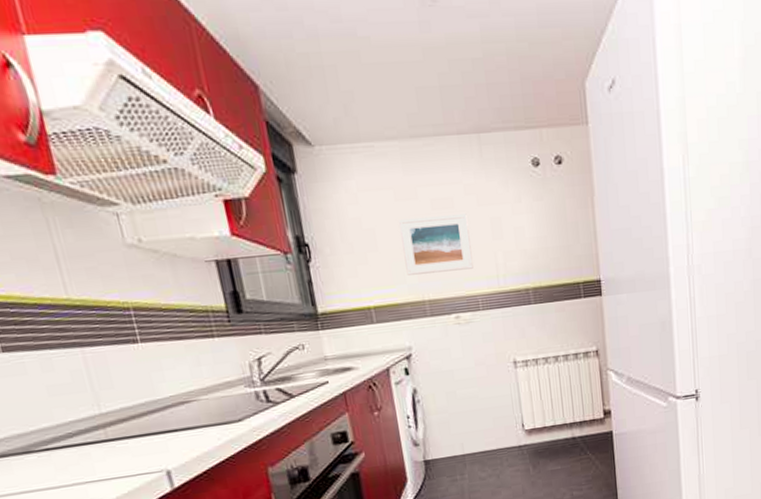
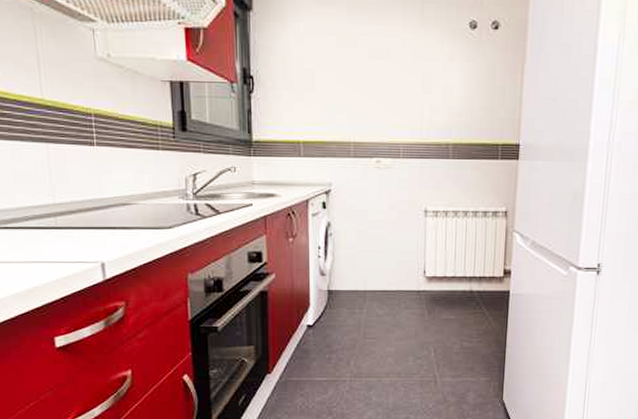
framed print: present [399,214,474,275] -> none [338,64,401,118]

